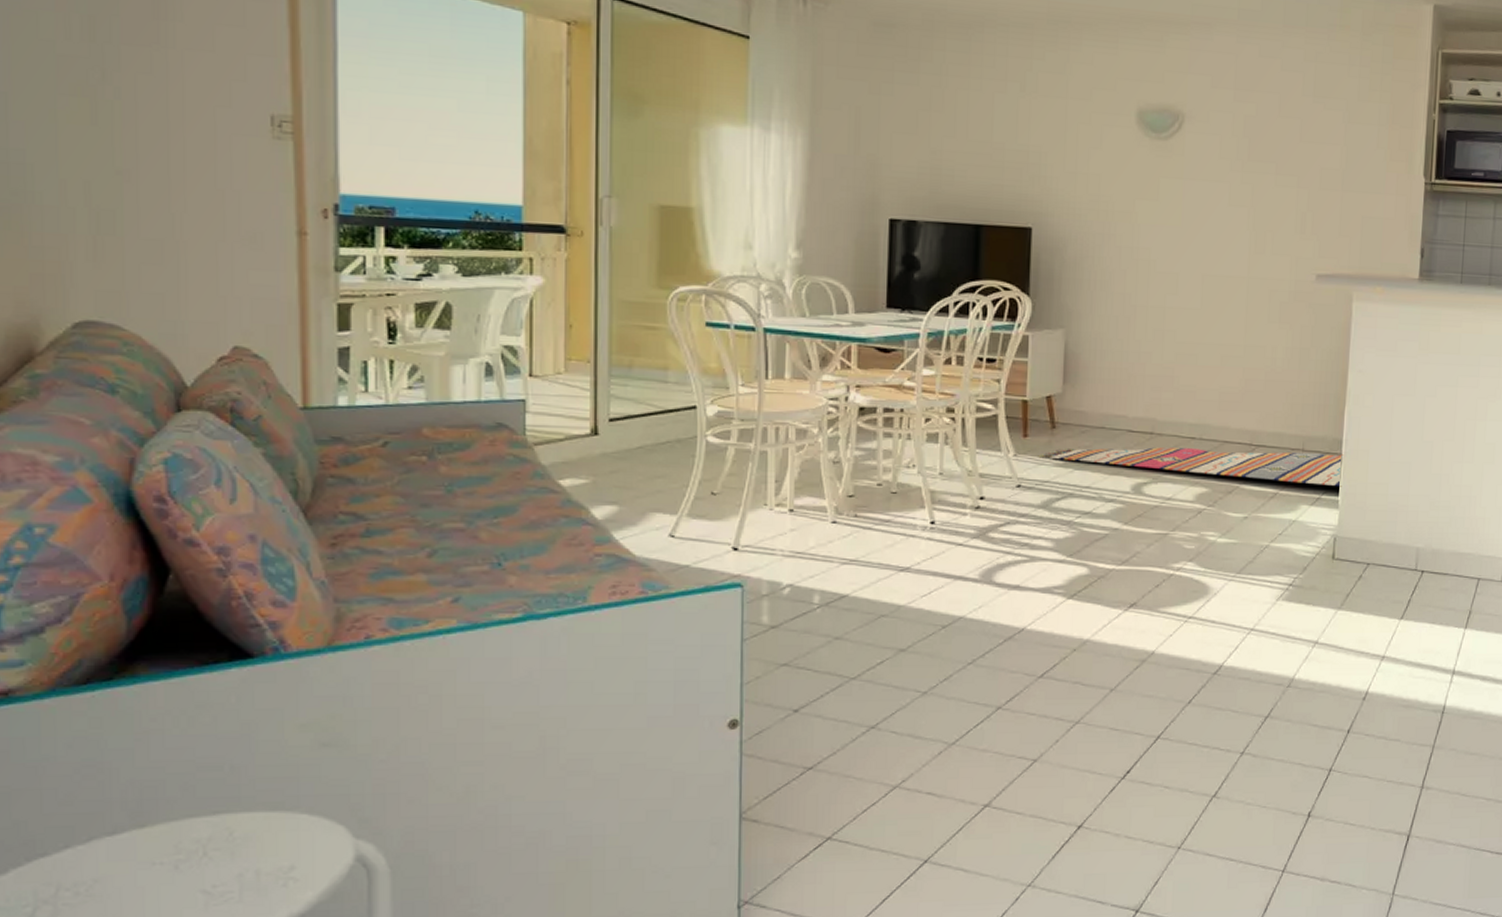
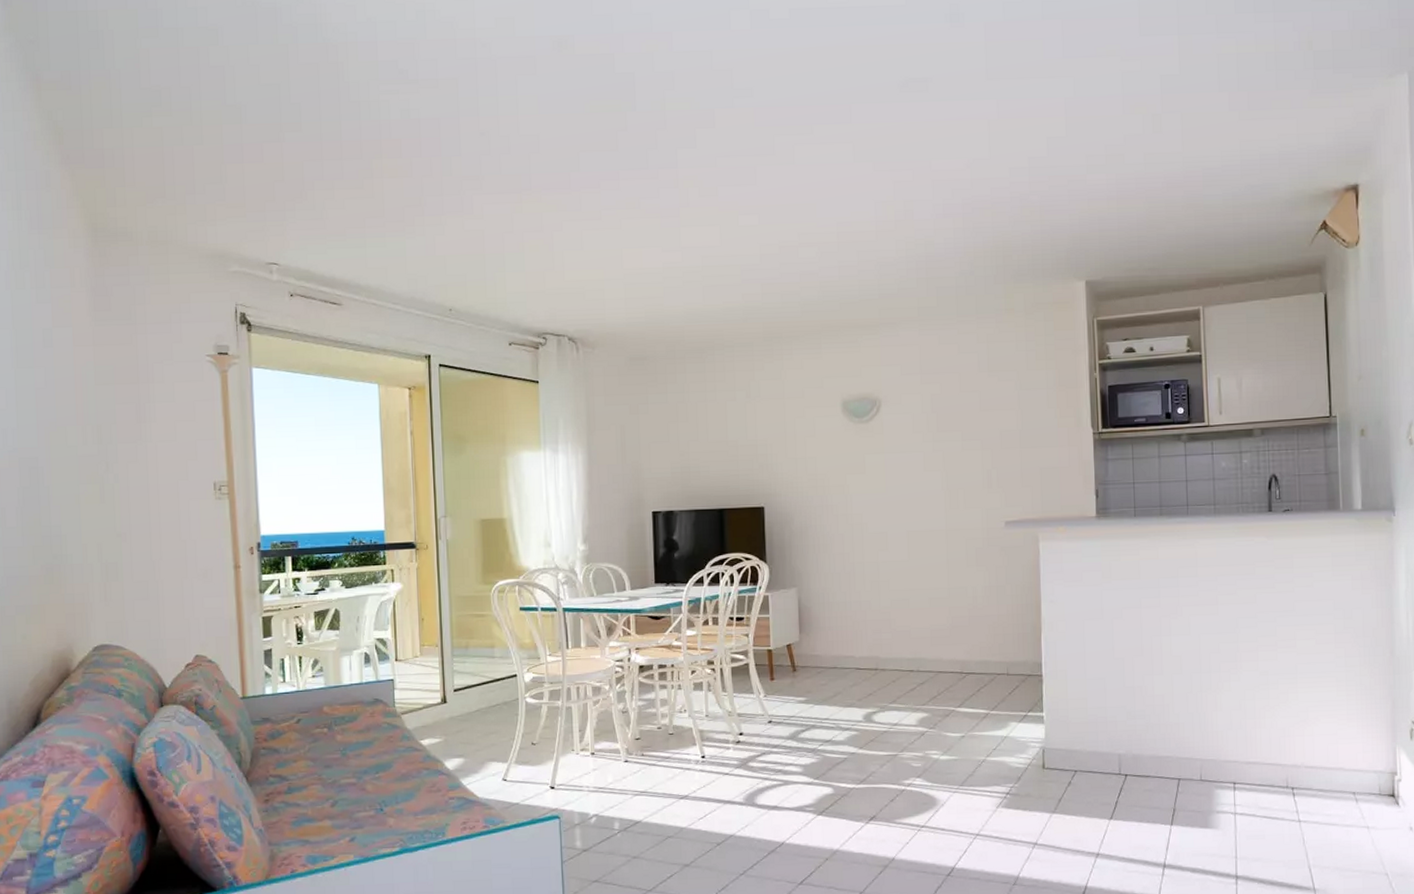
rug: present [1038,447,1344,487] -> none [784,675,1045,705]

